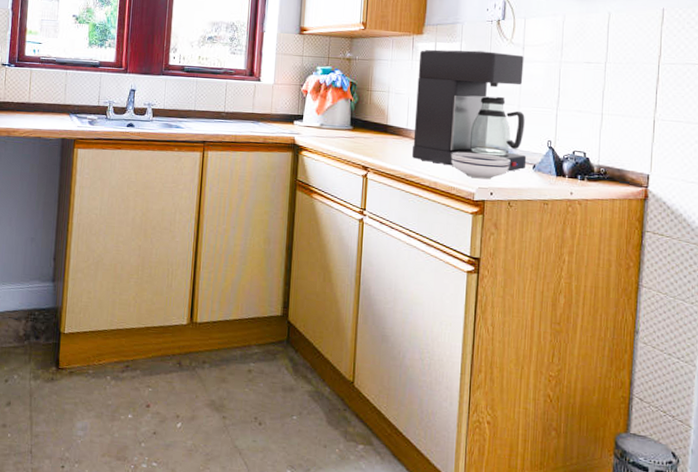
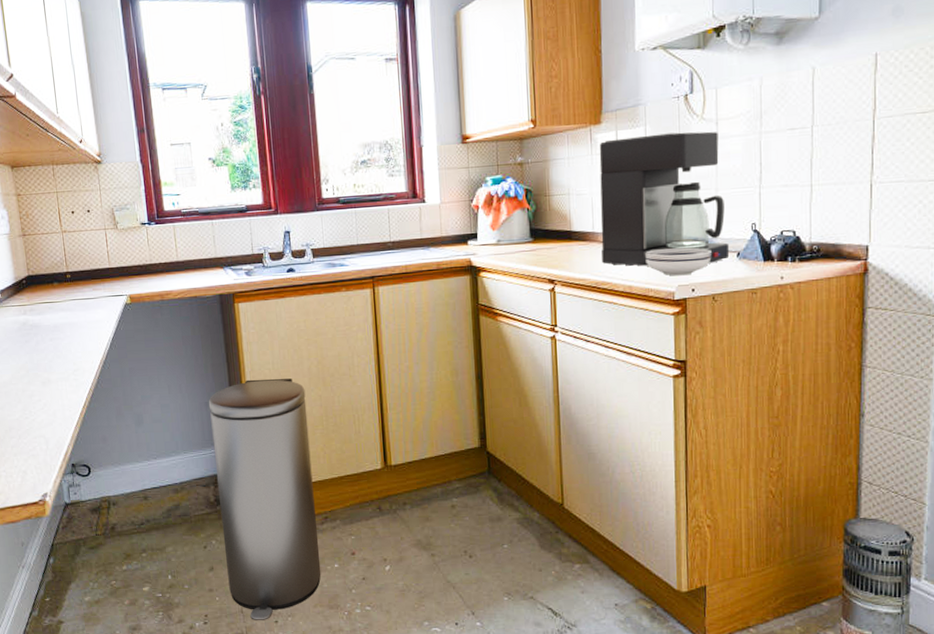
pedal bin: none [22,221,127,464] -> present [208,378,321,620]

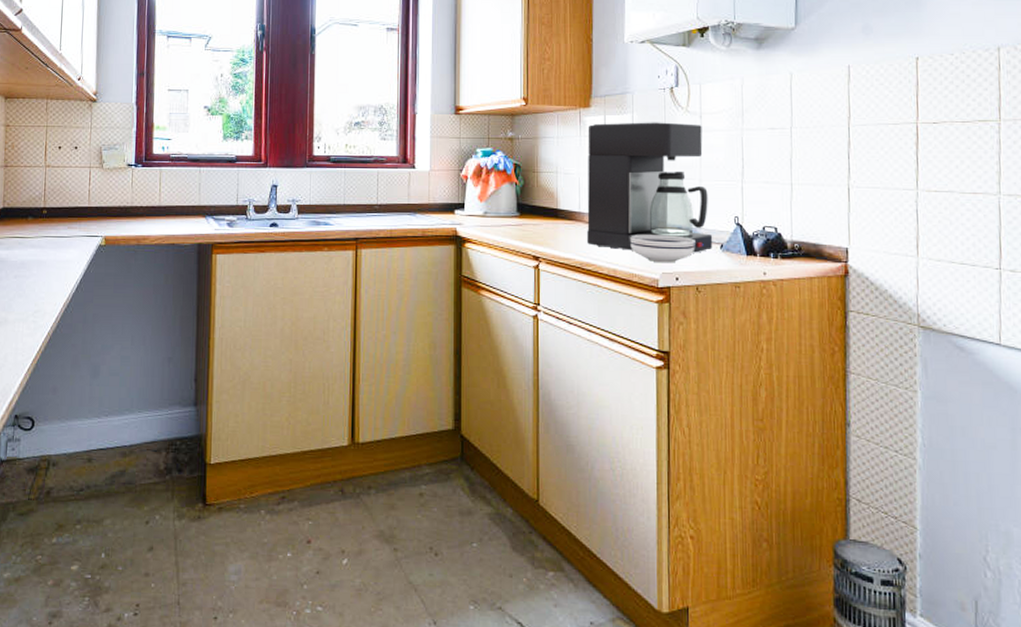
pedal bin: present [208,378,321,620] -> none [167,336,276,615]

